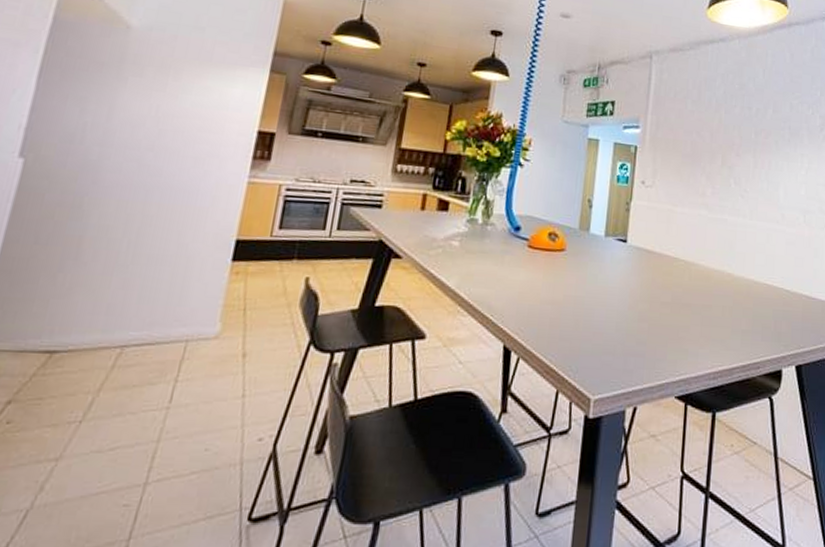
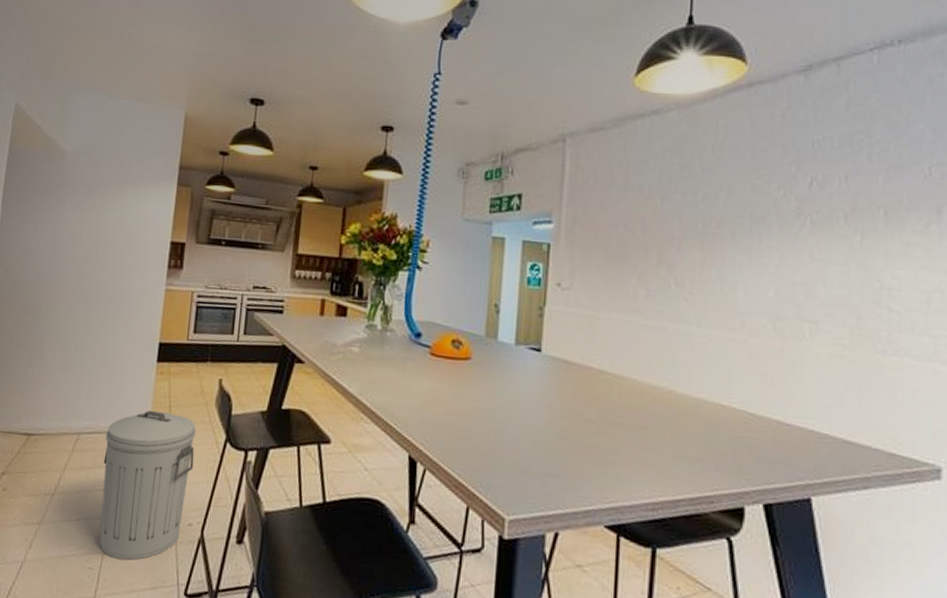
trash can: none [140,316,275,490] -> present [99,411,196,560]

